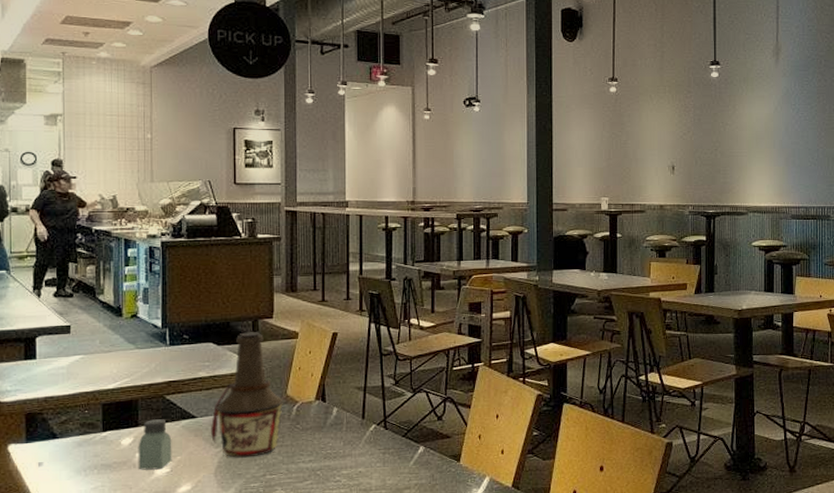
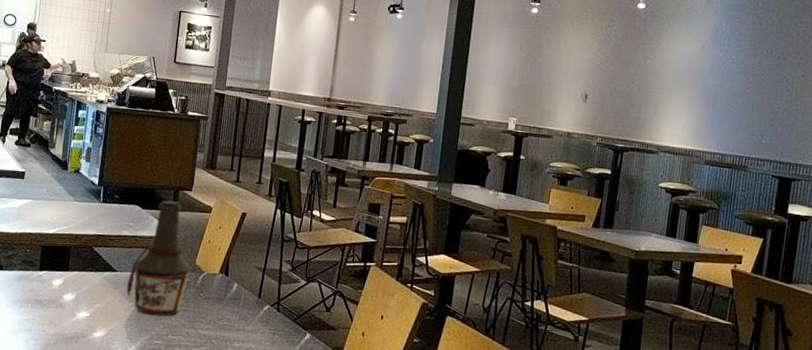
saltshaker: present [138,419,172,470] -> none [63,267,94,313]

